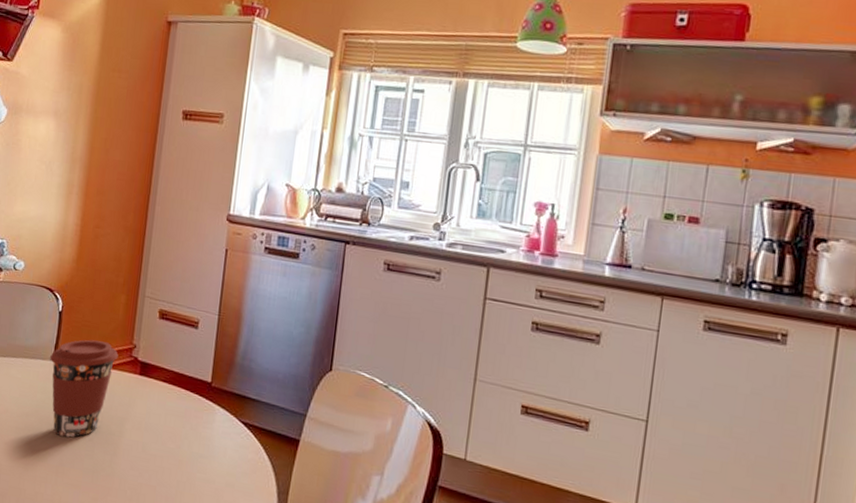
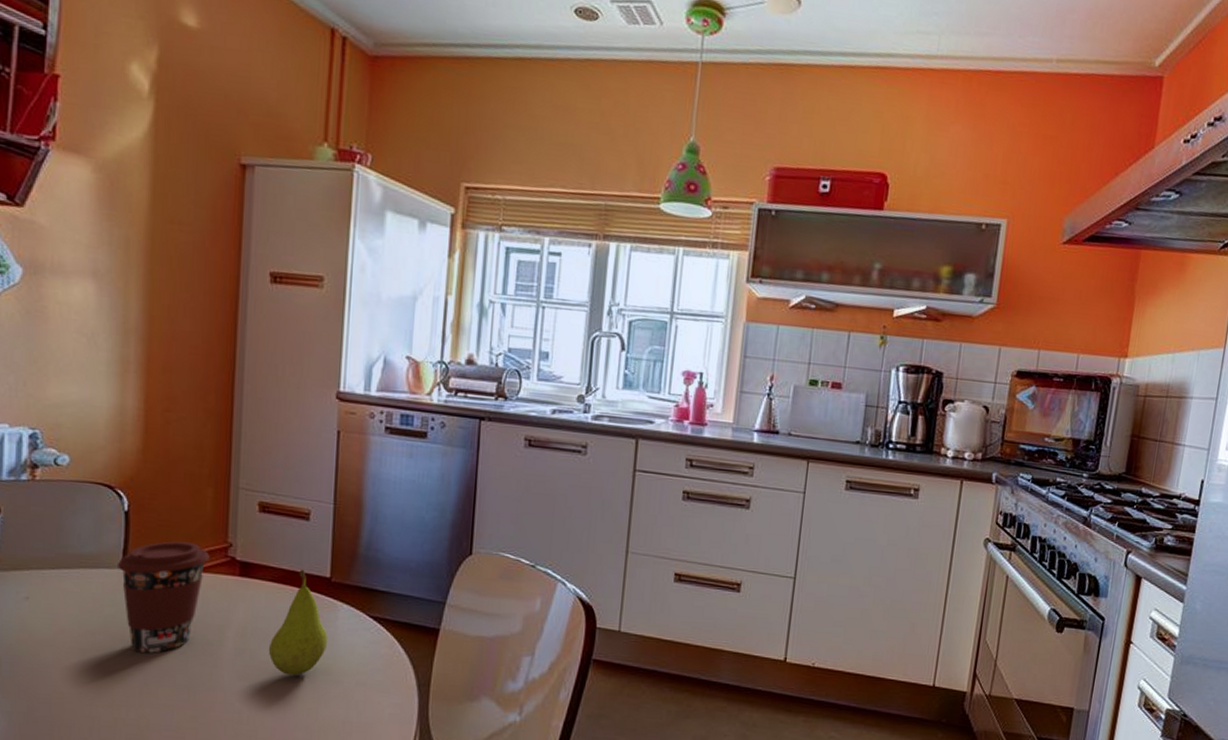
fruit: none [156,372,206,471] -> present [268,569,328,676]

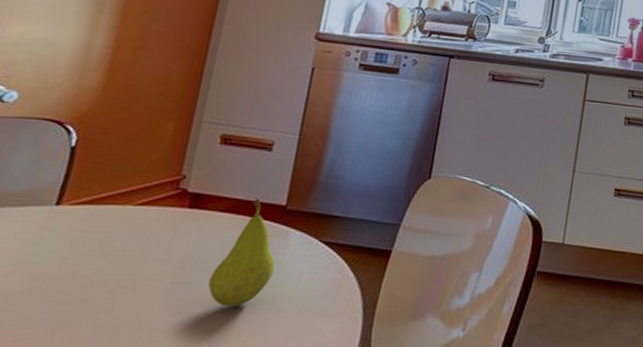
coffee cup: present [116,541,210,653] -> none [49,175,159,293]

